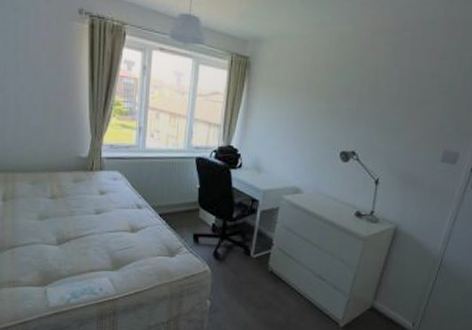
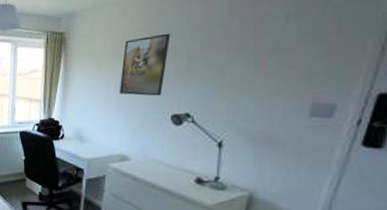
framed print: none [297,73,345,133] -> present [119,33,171,96]

